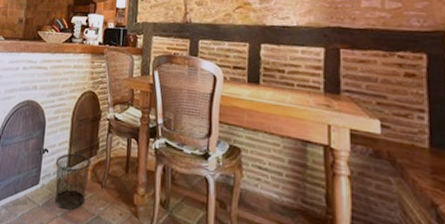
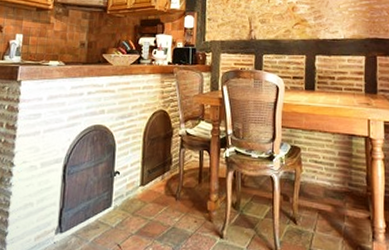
waste bin: present [54,153,91,210] -> none [128,171,164,226]

